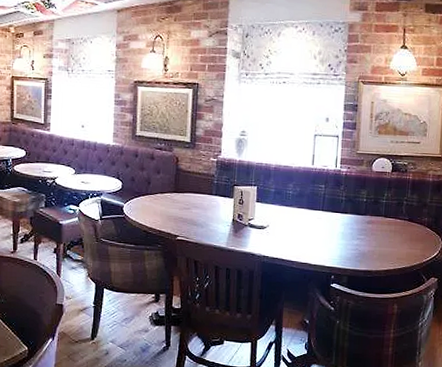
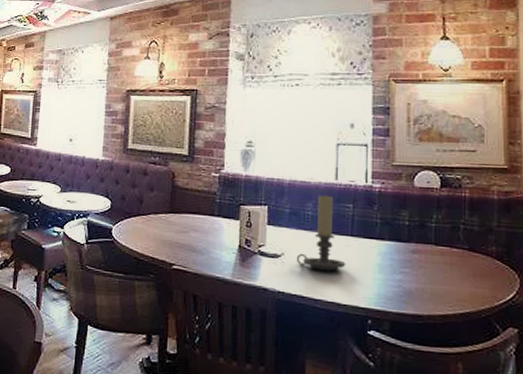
candle holder: none [278,177,317,239] -> present [296,195,346,271]

